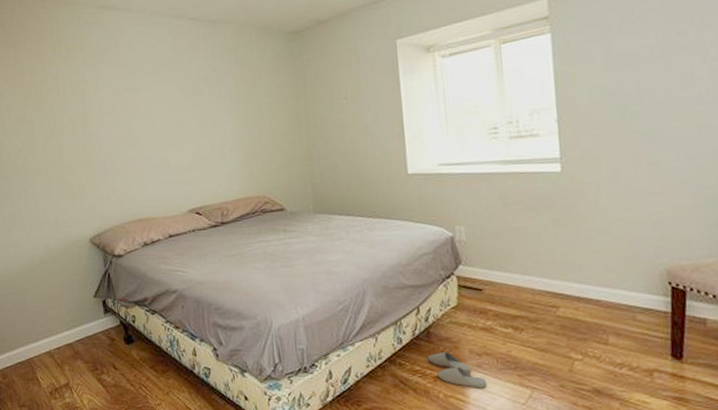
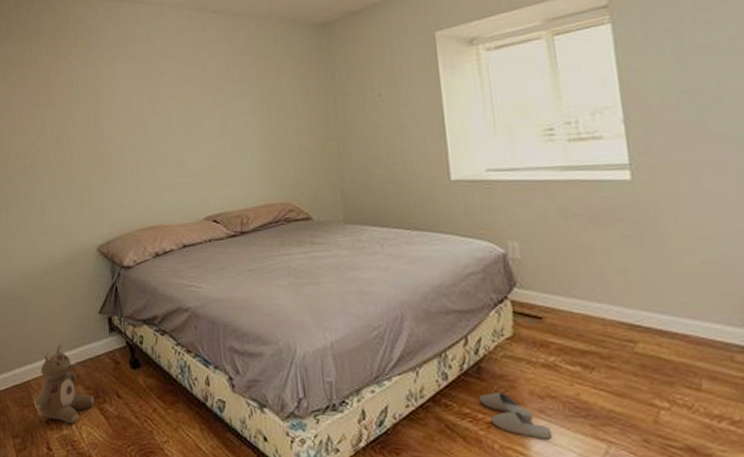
stuffed bear: none [38,325,93,393] -> present [34,344,95,424]

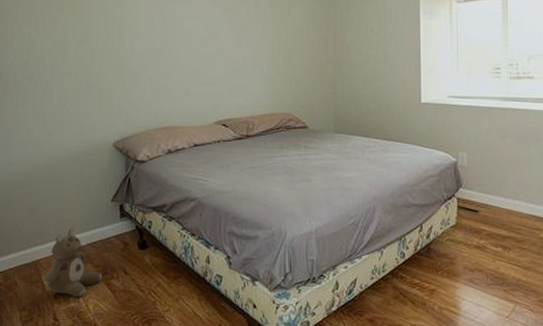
slippers: present [478,393,553,439] -> none [426,267,477,302]

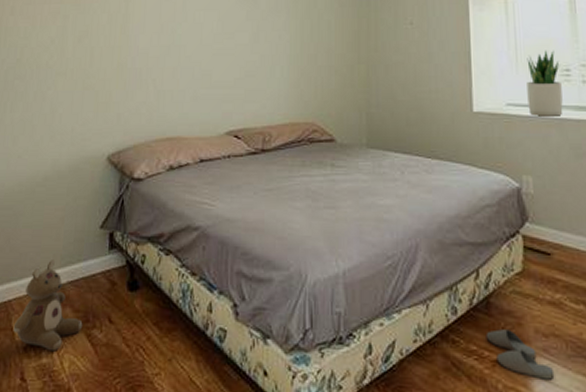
slippers: none [426,267,477,302] -> present [485,329,555,380]
planter: none [465,52,493,107] -> present [527,50,563,118]

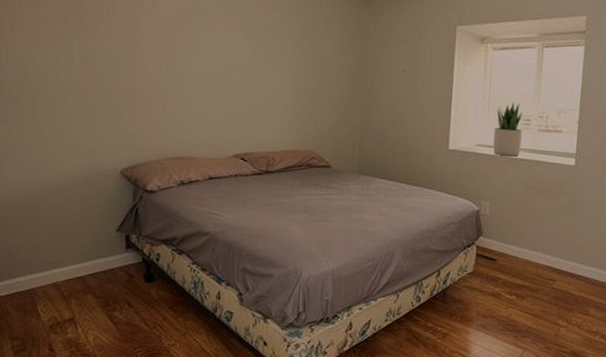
stuffed bear: present [13,260,83,352] -> none [38,256,104,329]
slippers: present [485,329,555,380] -> none [440,312,488,346]

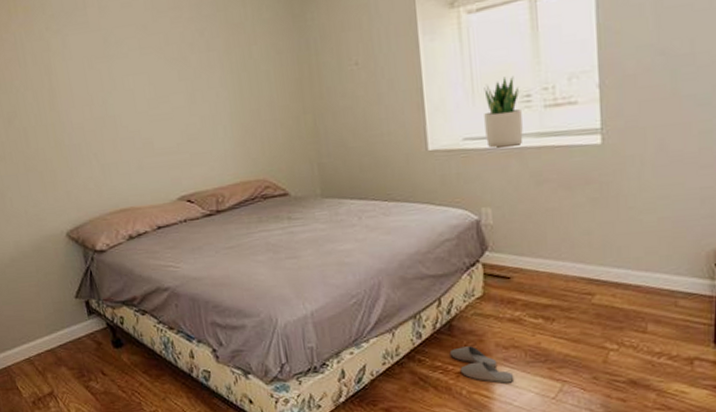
slippers: none [440,312,488,346] -> present [449,346,515,383]

